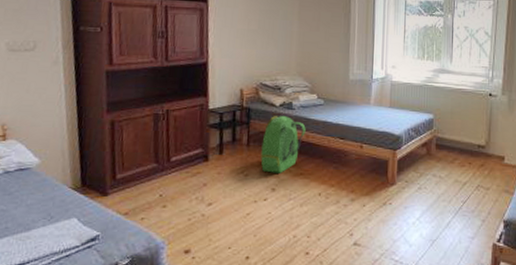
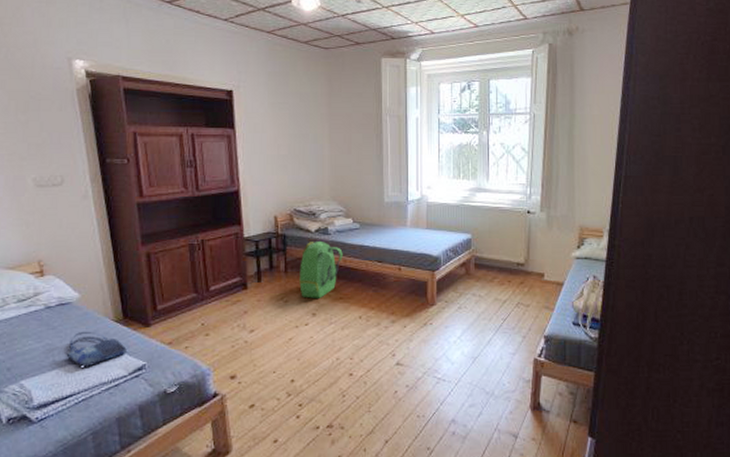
shopping bag: none [19,198,82,236] -> present [66,331,127,367]

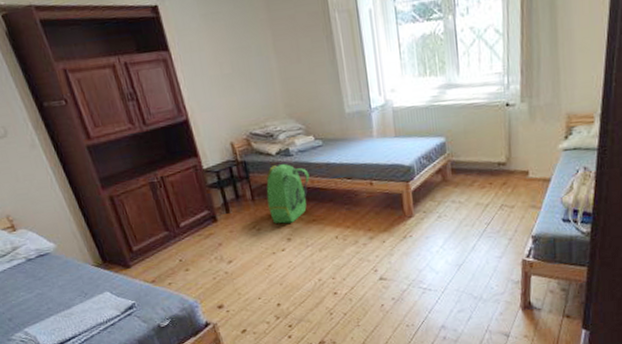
shopping bag: present [66,331,127,367] -> none [58,278,114,312]

